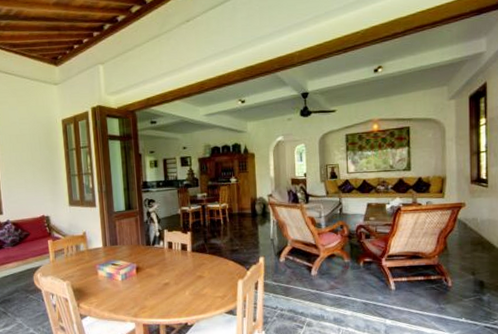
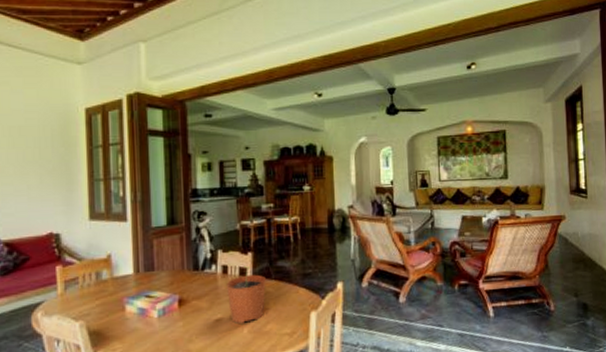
plant pot: none [171,242,202,287] -> present [225,265,266,324]

